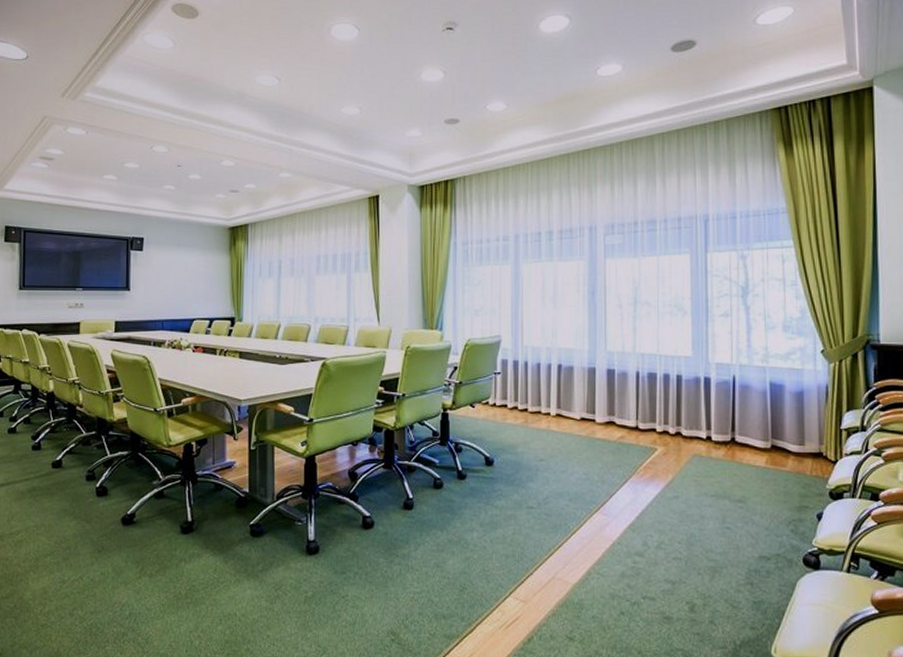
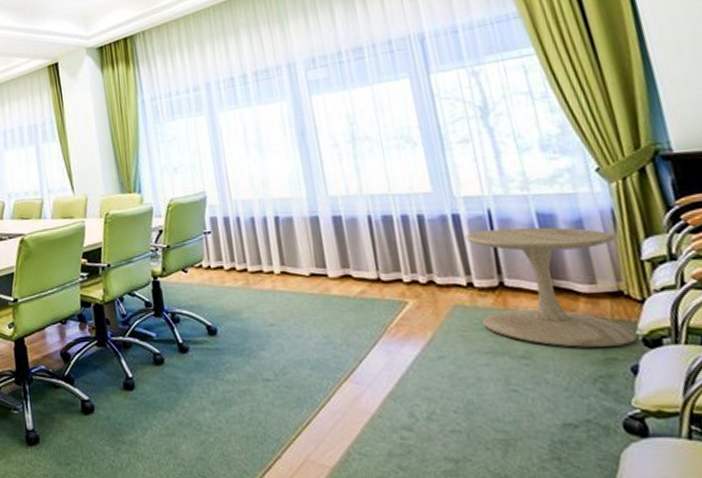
side table: none [712,393,826,498] -> present [465,227,637,349]

